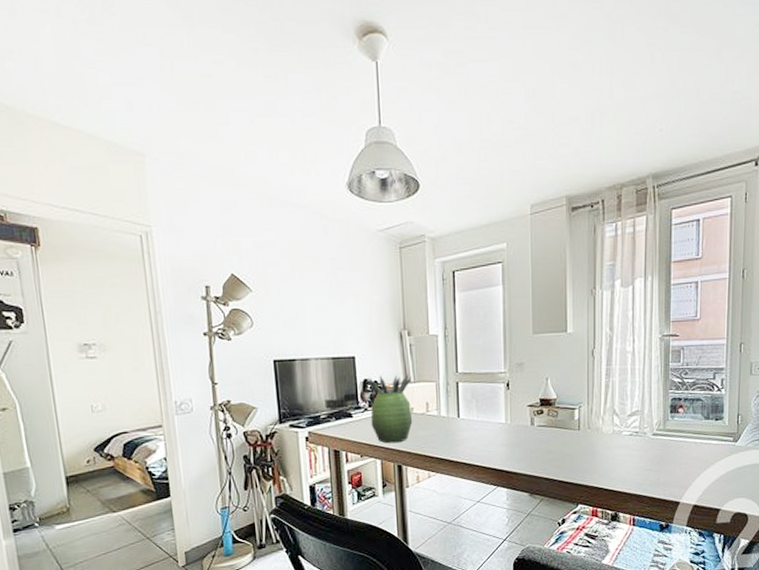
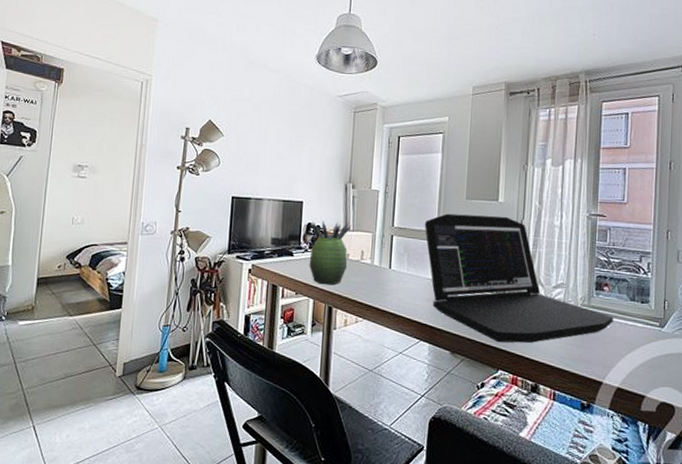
laptop: none [490,347,689,478] -> present [424,213,613,343]

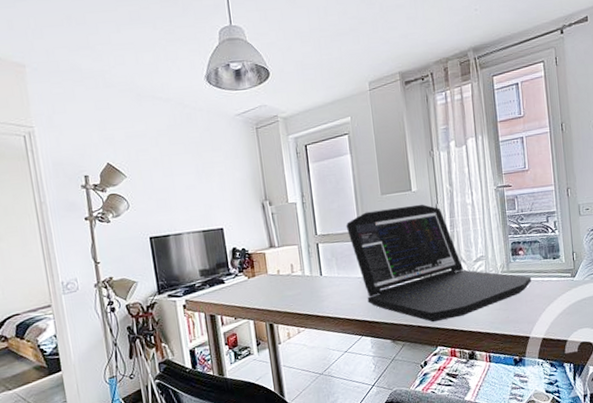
succulent plant: present [309,221,352,285] -> none [236,240,280,305]

